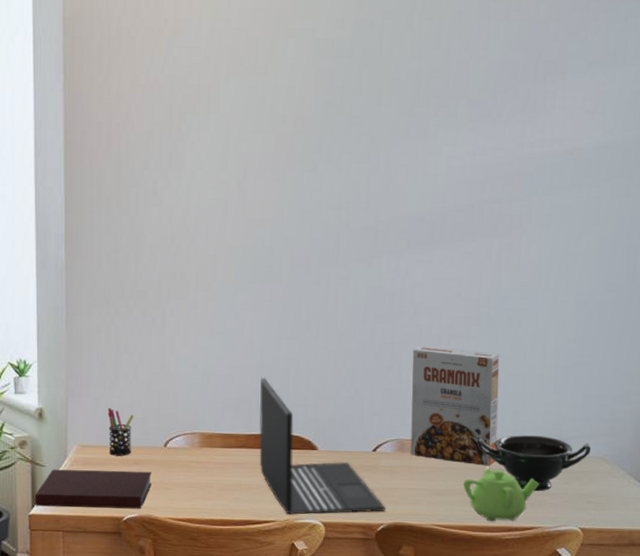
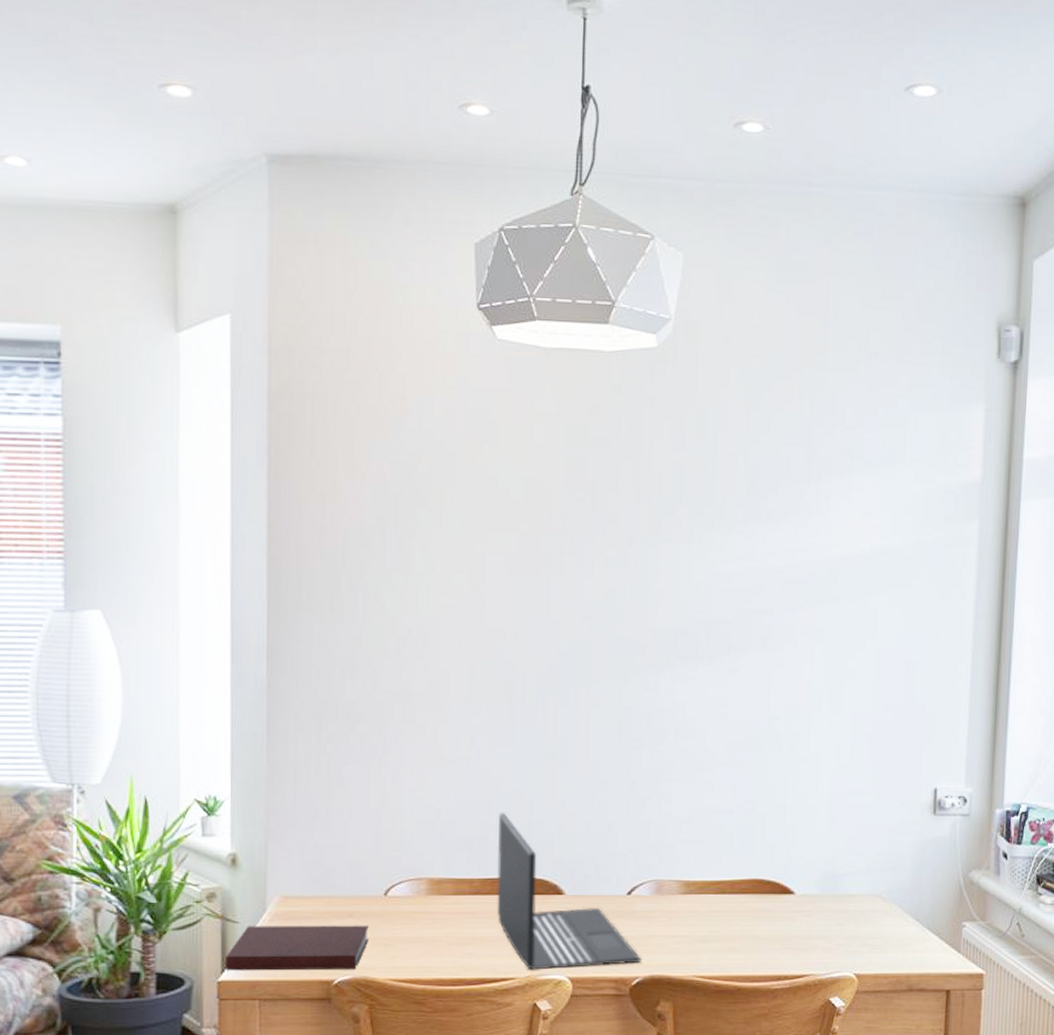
pen holder: present [107,407,134,456] -> none [316,850,348,908]
cereal box: present [410,346,500,466] -> none [670,774,769,908]
teapot: present [462,468,539,521] -> none [727,910,811,969]
bowl: present [476,435,591,492] -> none [742,872,866,935]

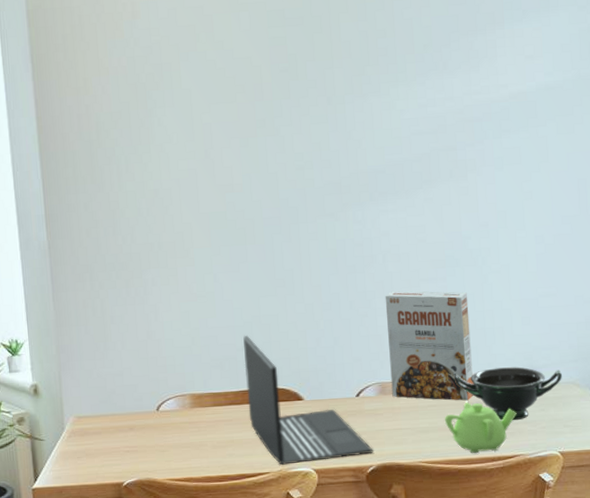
notebook: present [225,925,370,971] -> none [36,436,149,480]
cereal box: none [670,774,769,908] -> present [385,291,474,401]
teapot: none [727,910,811,969] -> present [444,403,517,453]
bowl: none [742,872,866,935] -> present [452,367,562,421]

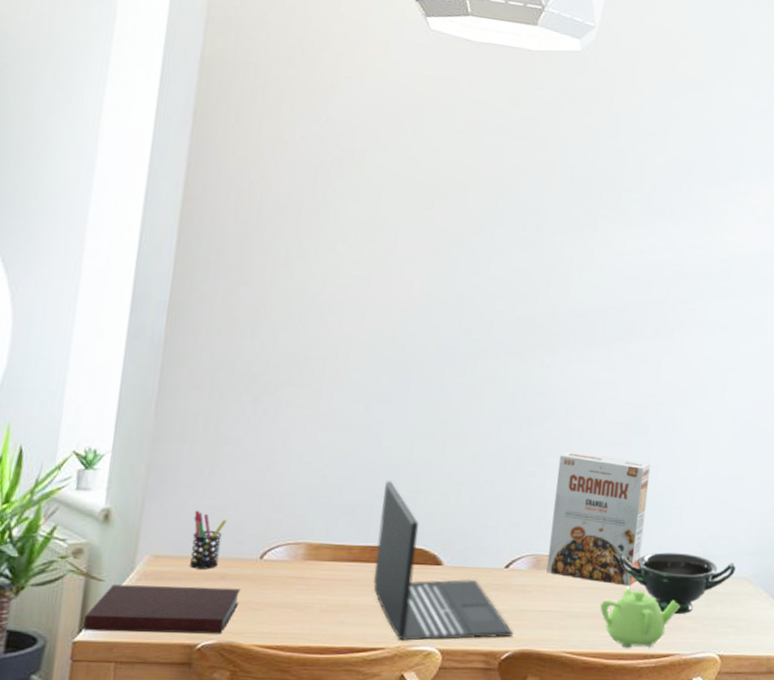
notebook: none [36,436,149,480] -> present [83,584,240,634]
pen holder: none [99,377,126,424] -> present [188,510,227,569]

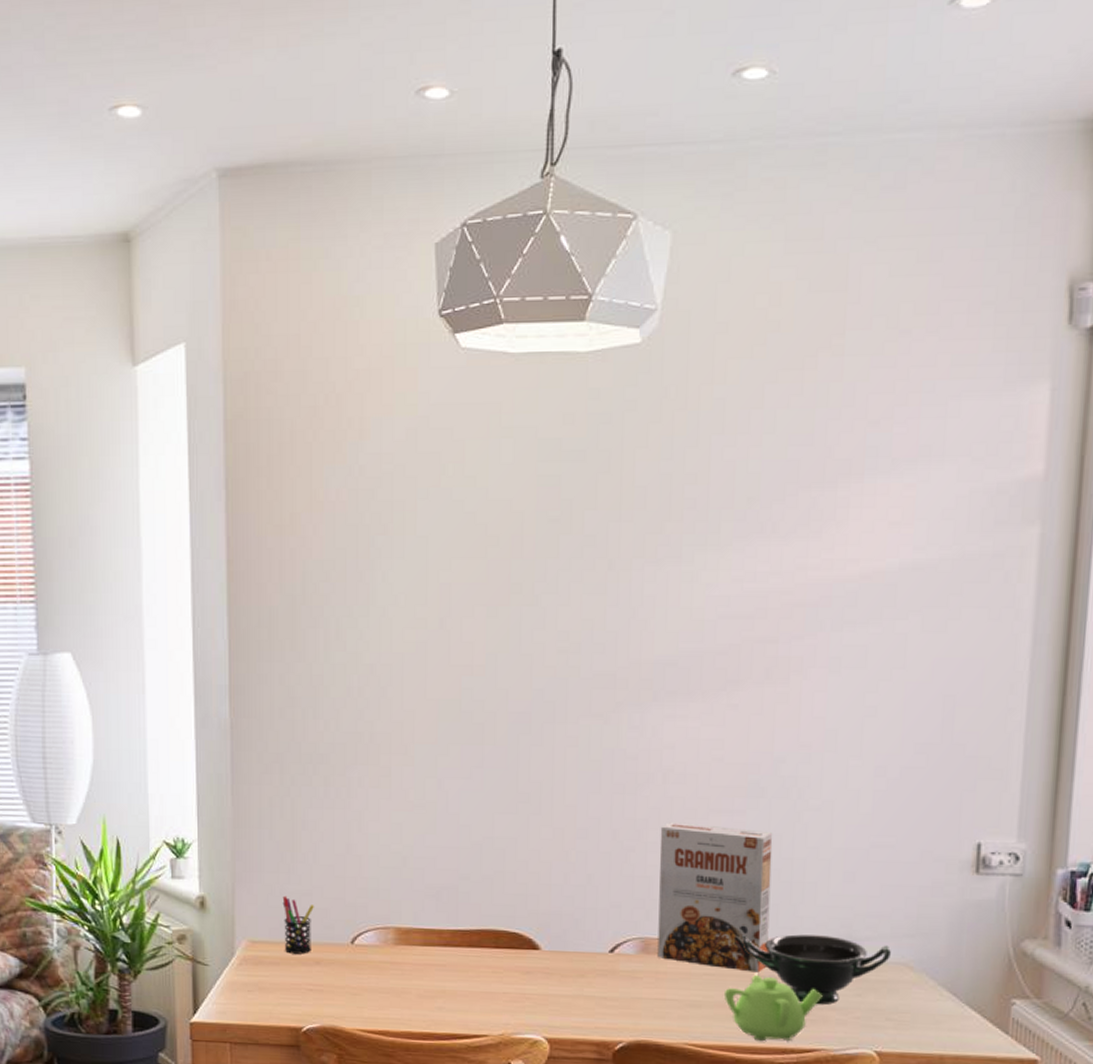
notebook: present [83,584,240,634] -> none [197,969,337,1018]
laptop: present [373,480,513,641] -> none [467,860,625,1029]

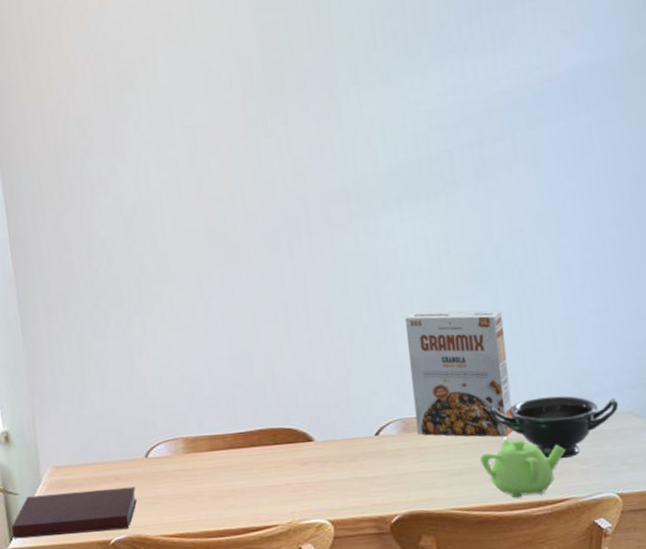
notebook: none [197,969,337,1018] -> present [11,486,138,539]
pen holder: present [282,895,314,954] -> none [79,421,110,474]

